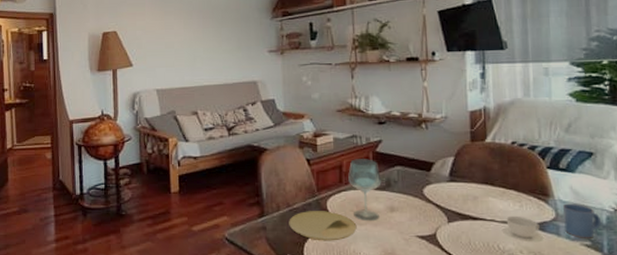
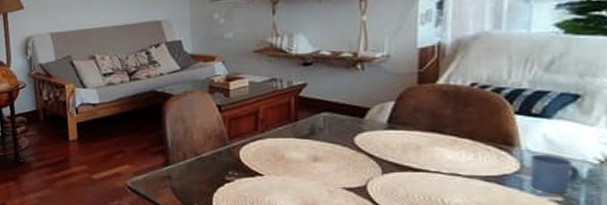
plate: present [289,211,357,241] -> none [196,160,273,192]
wine glass: present [348,159,381,222] -> none [265,104,304,172]
teacup: present [502,215,543,243] -> none [448,167,501,197]

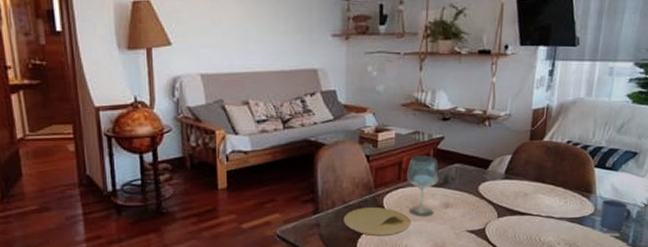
plate: none [196,160,273,192] -> present [343,207,411,237]
wine glass: none [265,104,304,172] -> present [407,156,440,218]

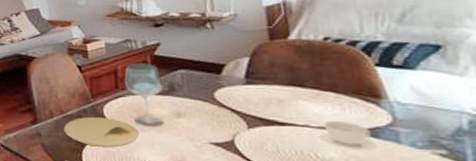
teacup: none [545,211,580,235] -> present [319,120,377,151]
mug: present [600,199,632,231] -> none [402,105,461,146]

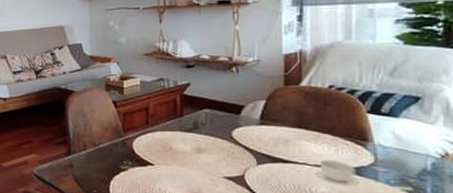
plate: present [64,117,139,148] -> none [95,151,163,180]
wine glass: present [124,63,164,128] -> none [155,101,189,162]

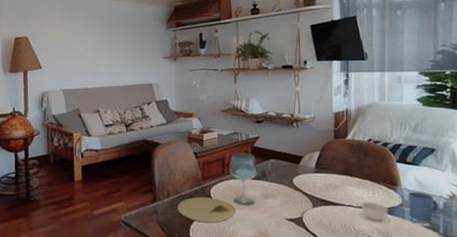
plate: none [95,151,163,180] -> present [177,197,236,223]
wine glass: none [155,101,189,162] -> present [230,153,258,207]
mug: none [383,148,425,184] -> present [408,191,438,221]

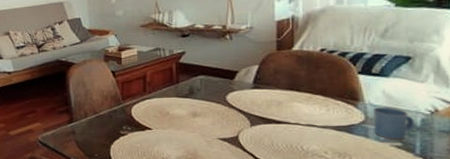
plate: present [177,197,236,223] -> none [96,117,160,143]
wine glass: present [230,153,258,207] -> none [152,69,184,126]
teacup: present [357,202,391,224] -> none [306,119,350,144]

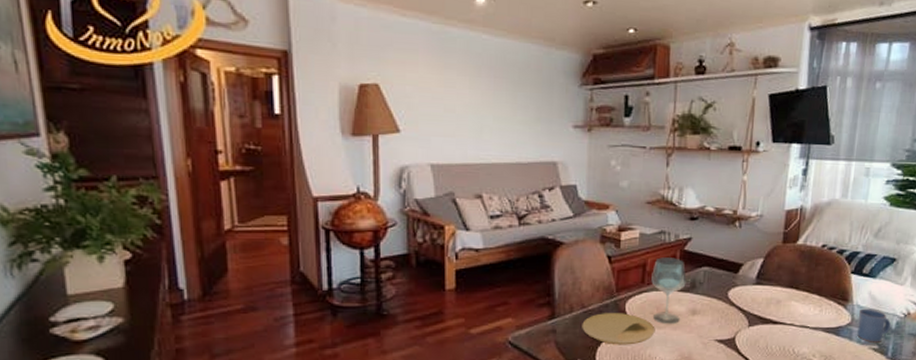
plate: none [96,117,160,143] -> present [582,313,655,345]
wine glass: none [152,69,184,126] -> present [651,257,687,325]

